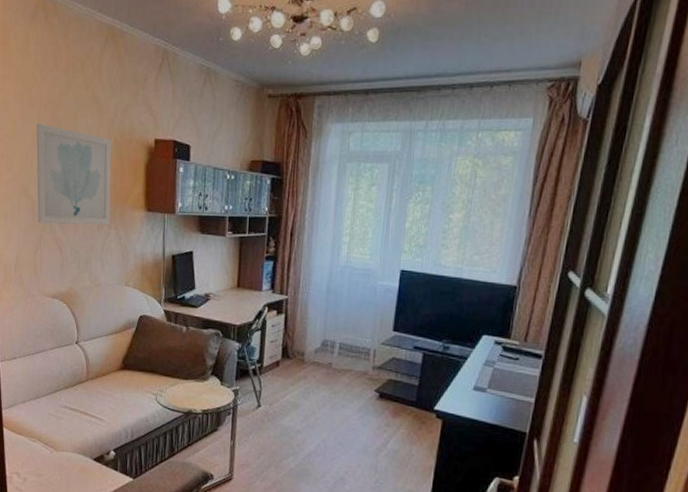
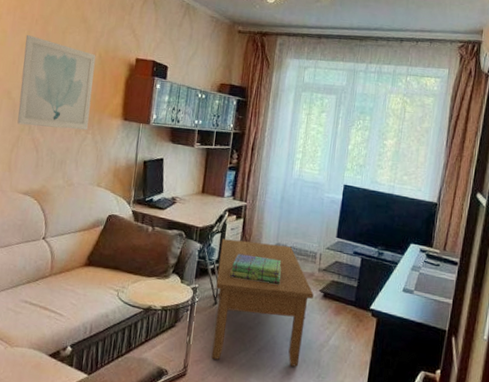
coffee table: none [257,337,368,472] -> present [211,239,314,367]
stack of books: none [273,352,330,384] -> present [230,253,281,284]

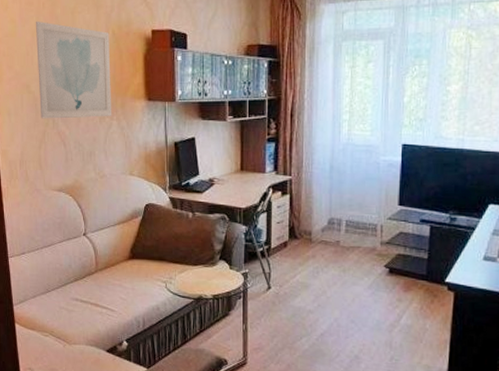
coffee table: present [211,239,314,367] -> none [268,218,377,350]
stack of books: present [230,253,281,284] -> none [282,233,339,263]

